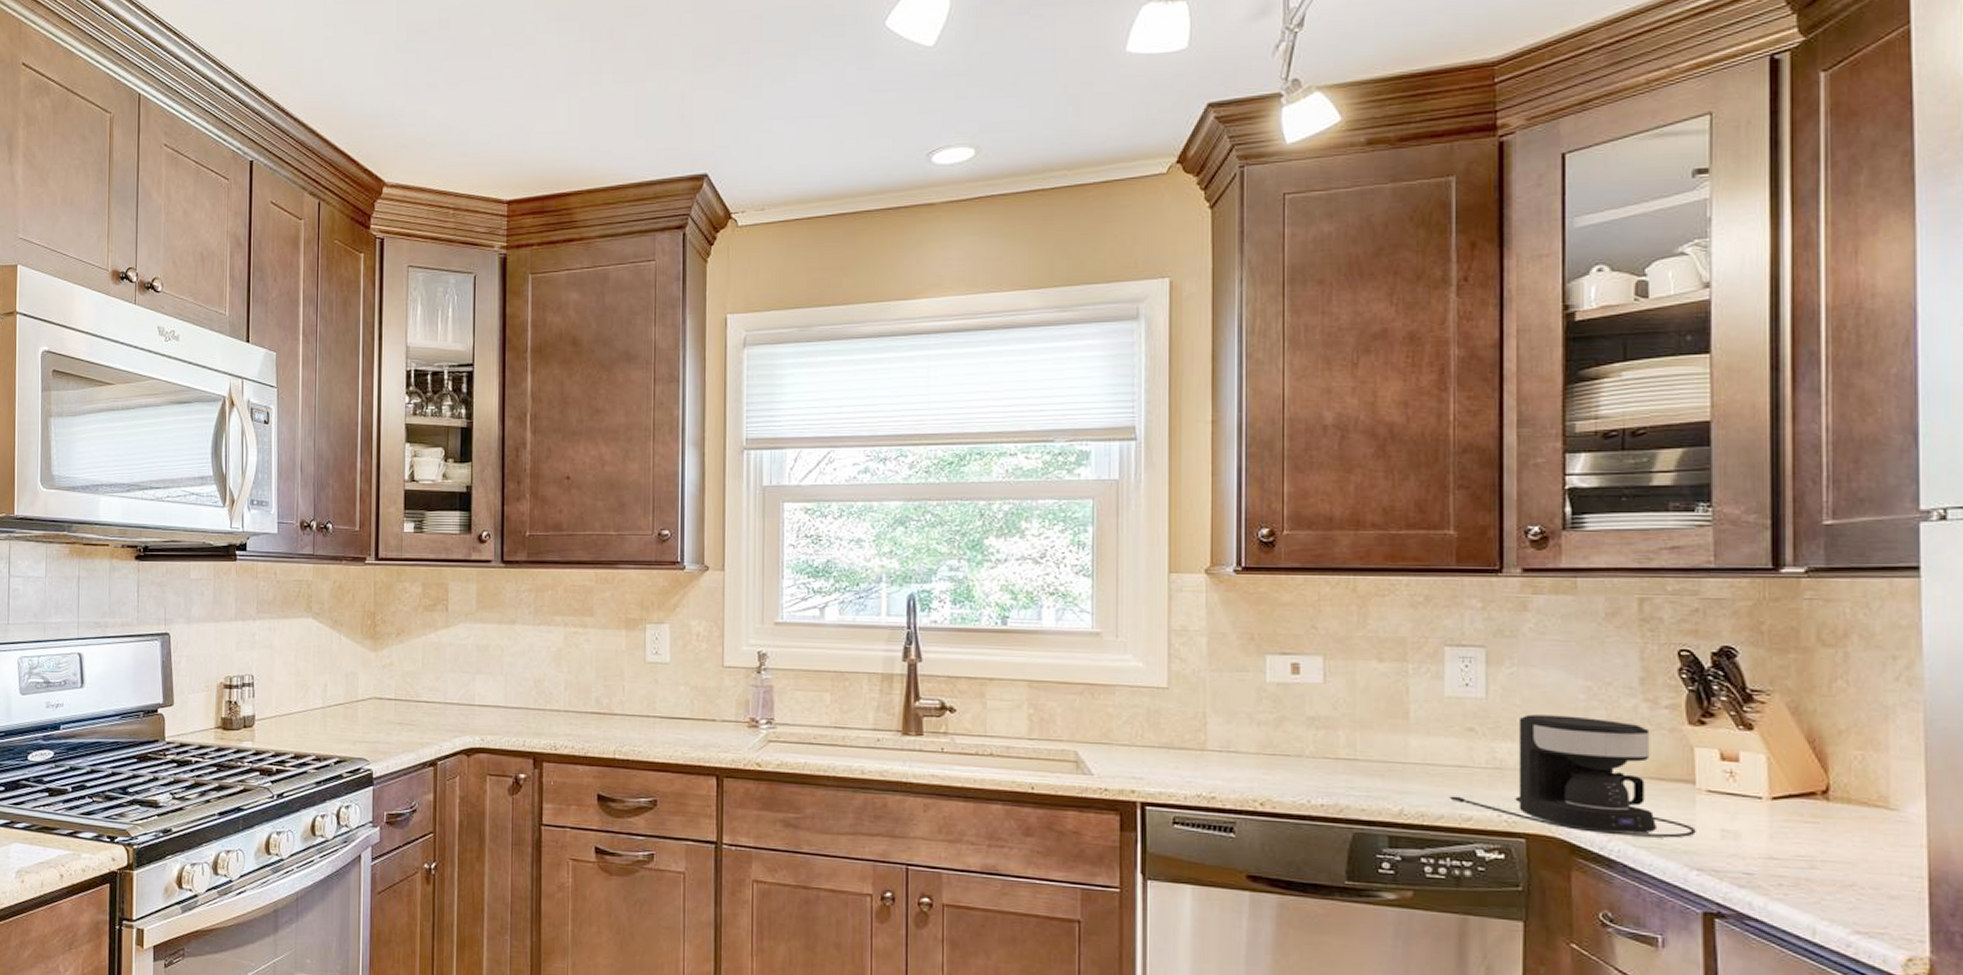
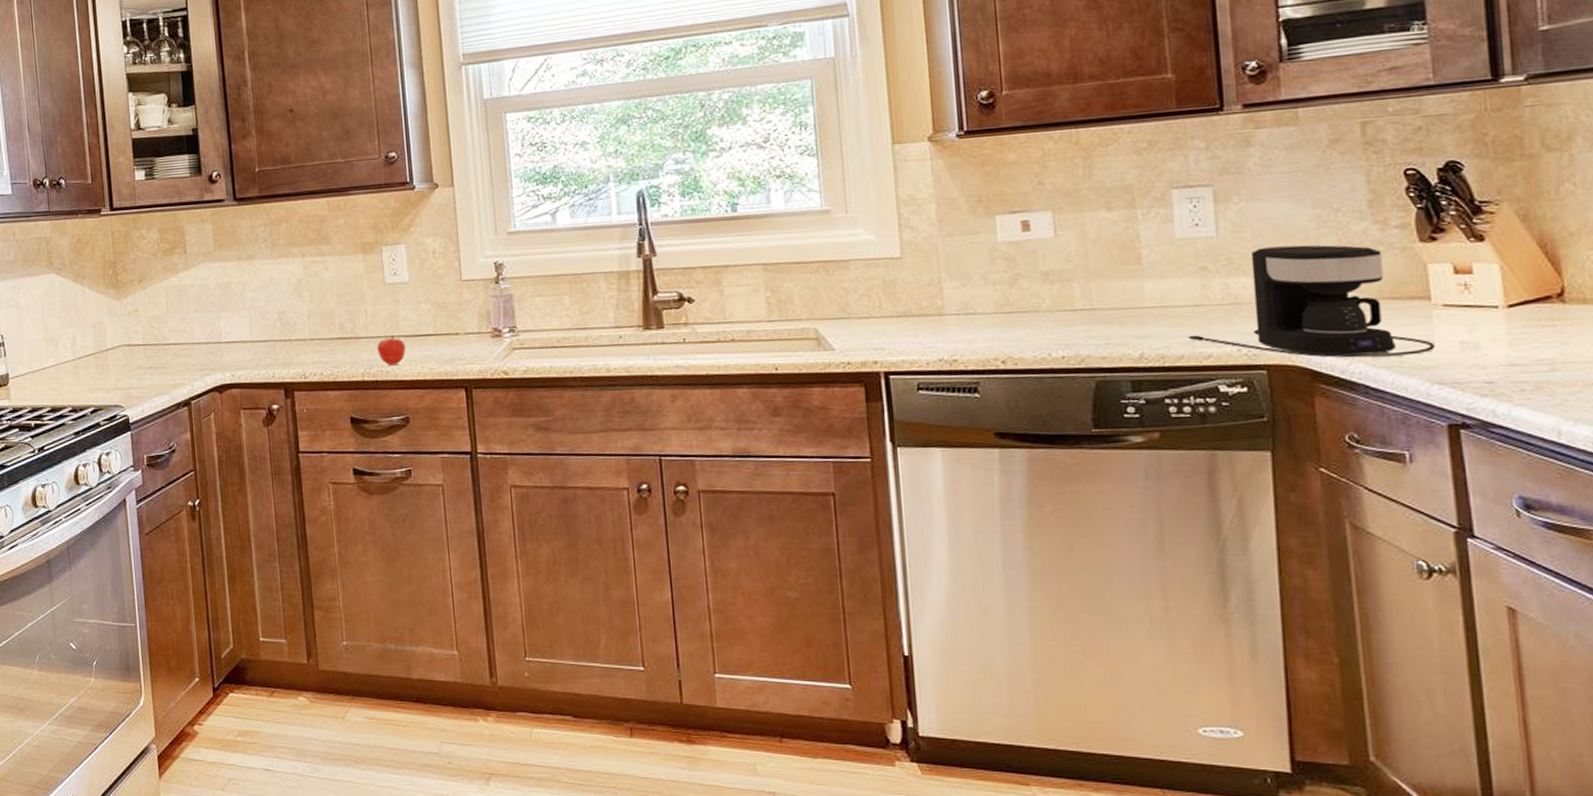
fruit: none [631,715,660,746] -> present [377,335,406,366]

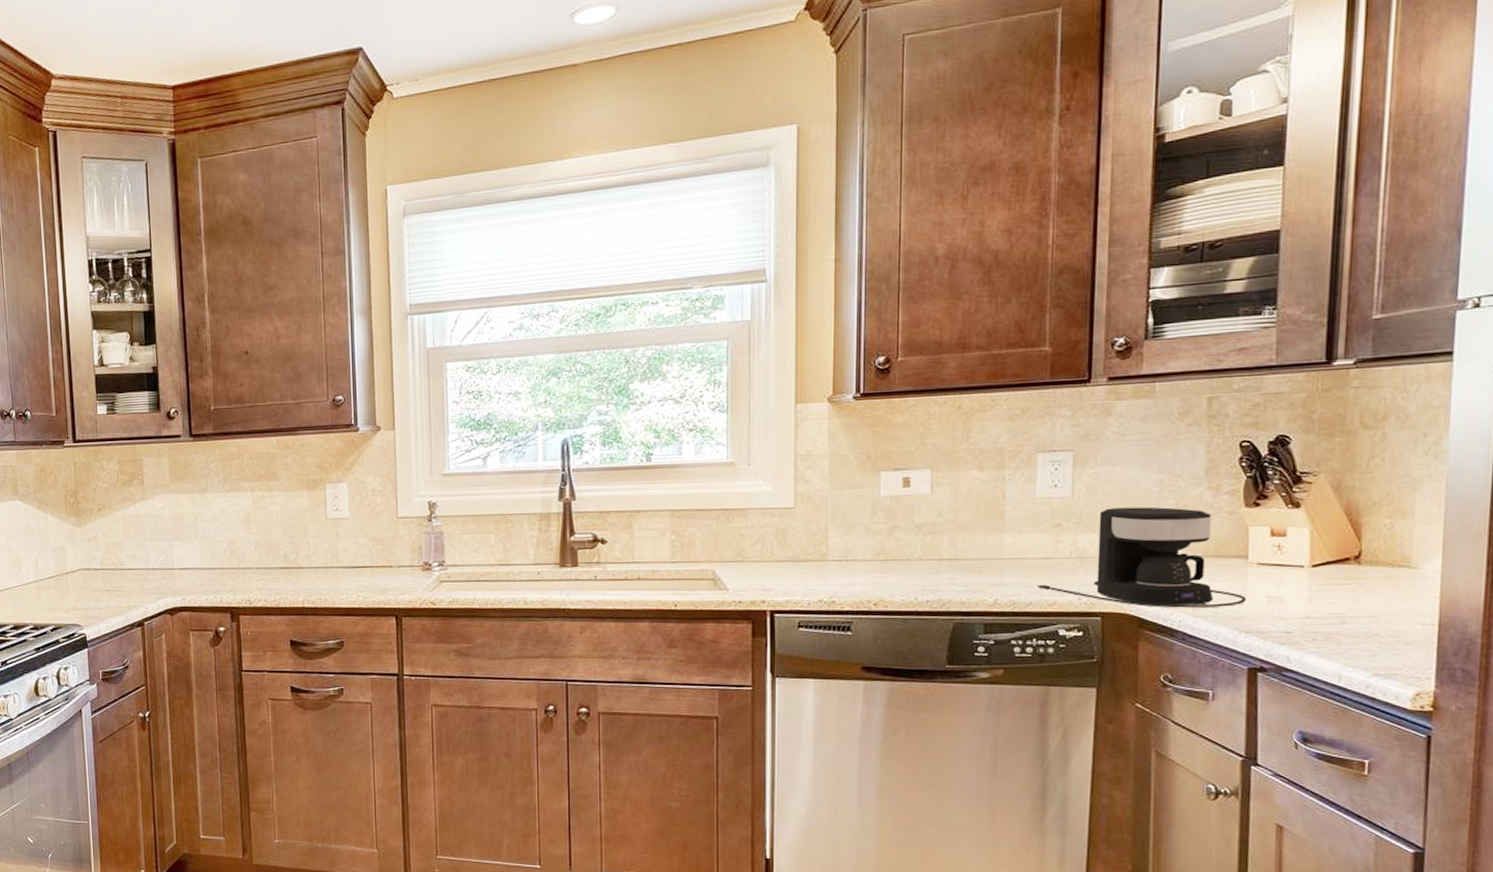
fruit: present [377,335,406,366] -> none [317,566,344,594]

